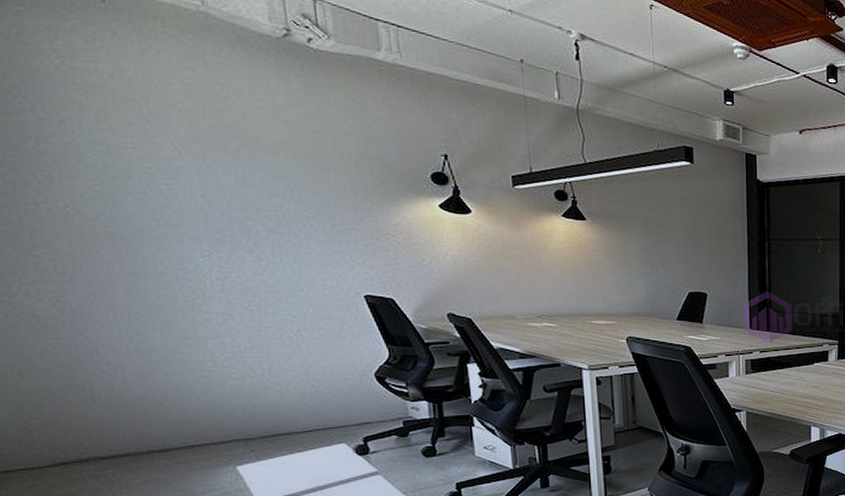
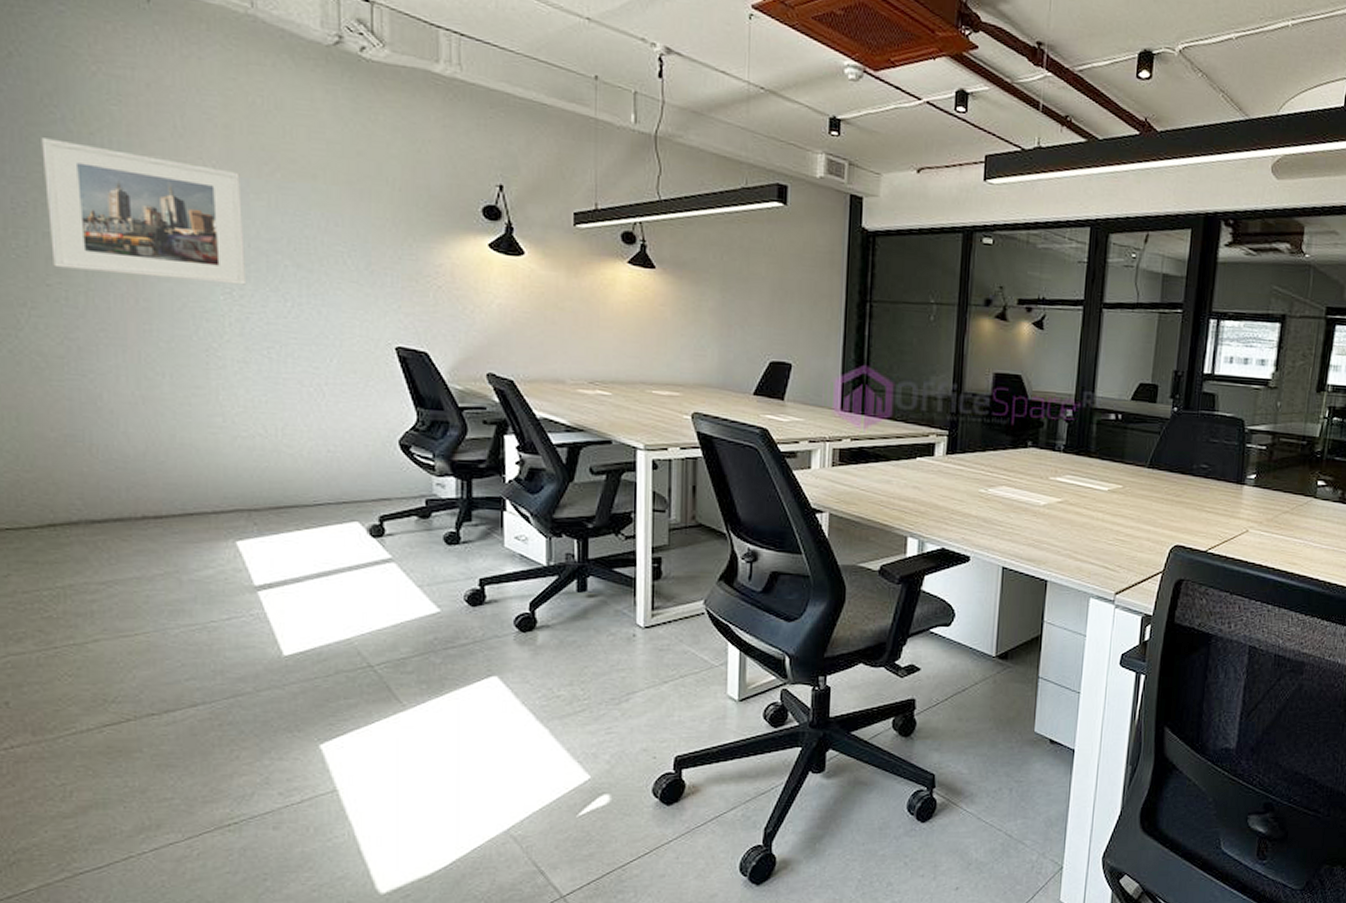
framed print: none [13,125,223,249] -> present [41,138,247,285]

